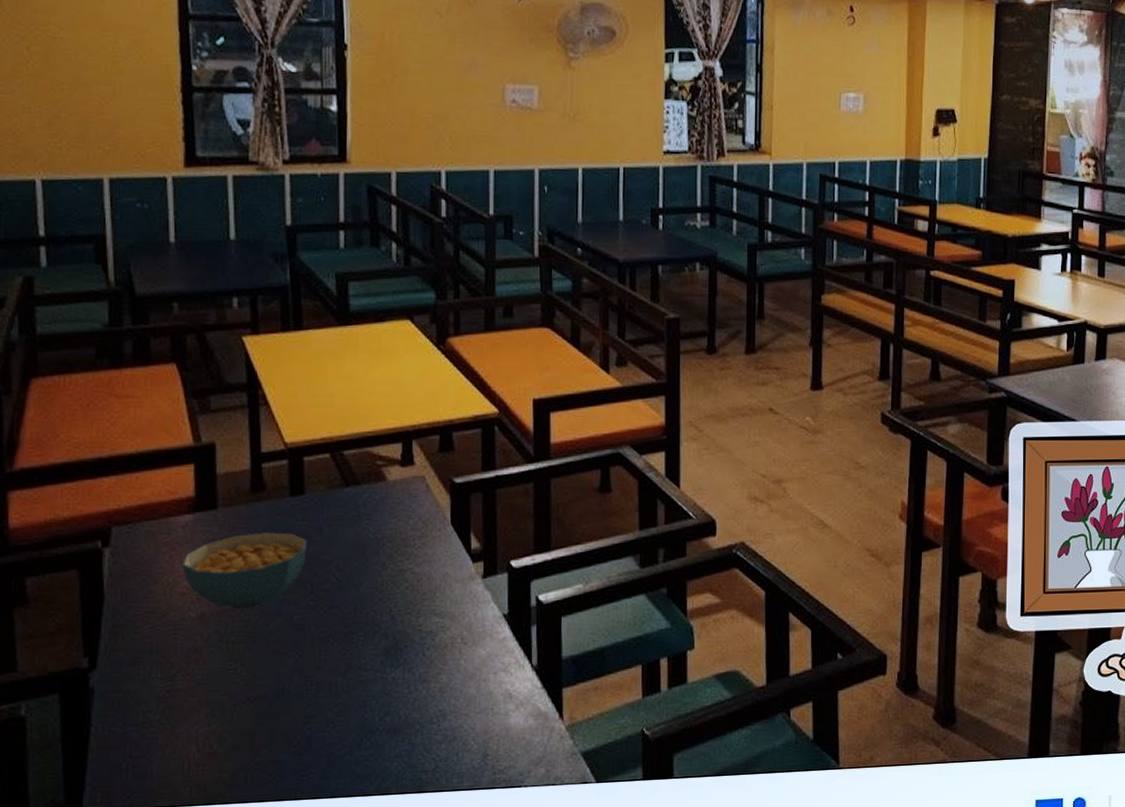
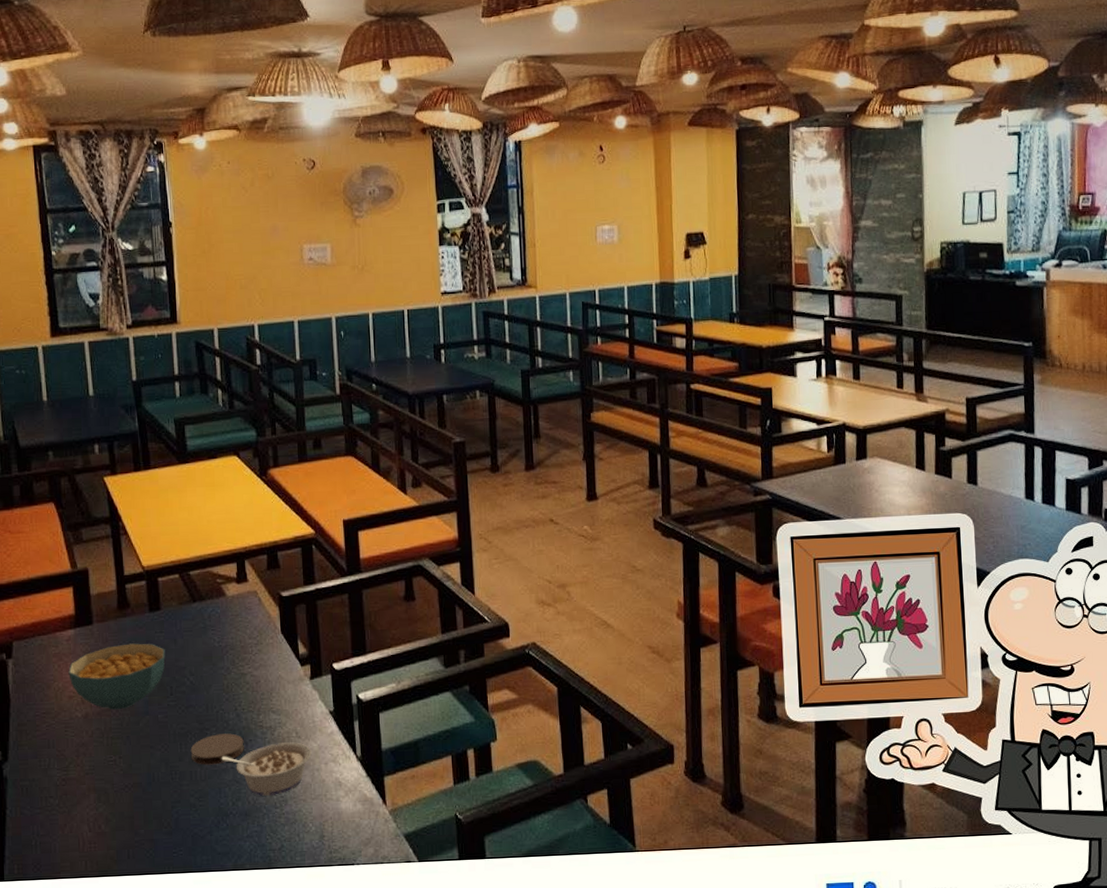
coaster: none [331,638,398,675] -> present [190,733,244,765]
legume: none [369,649,479,710] -> present [221,742,312,796]

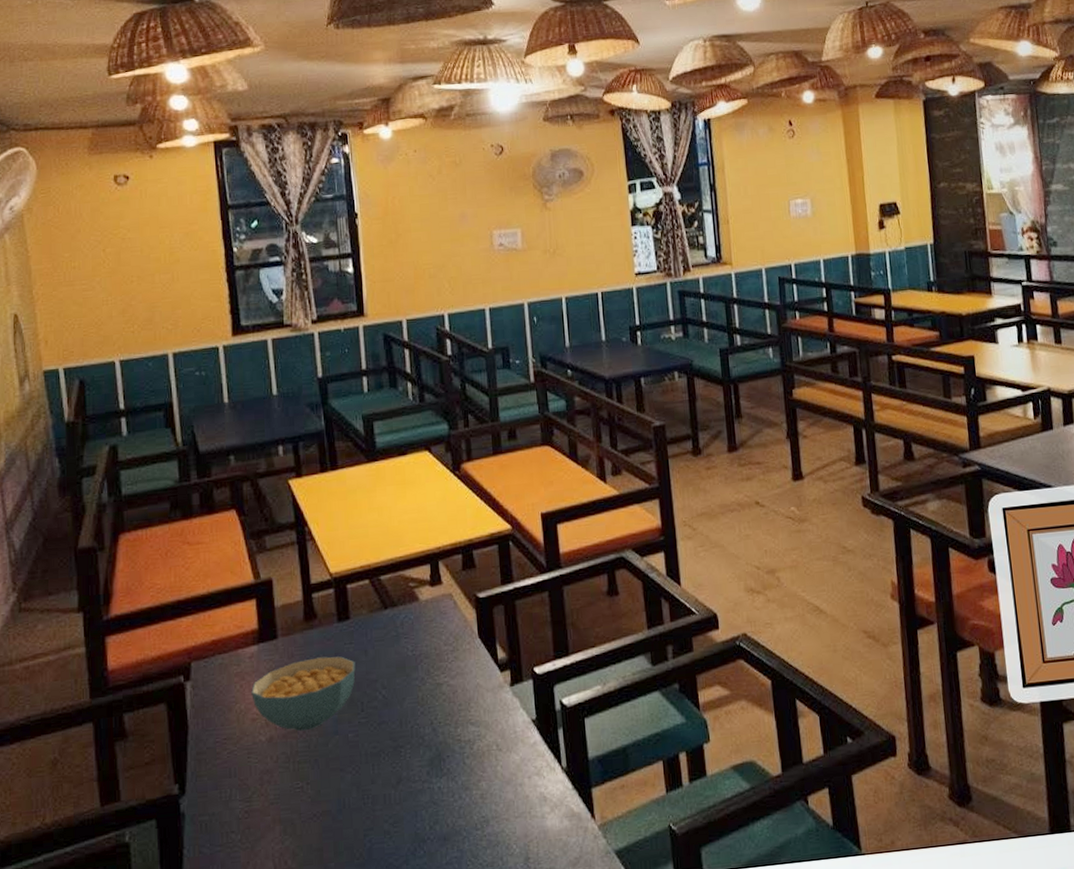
coaster: present [190,733,244,765] -> none [383,750,442,787]
legume: present [221,742,312,796] -> none [417,755,514,817]

